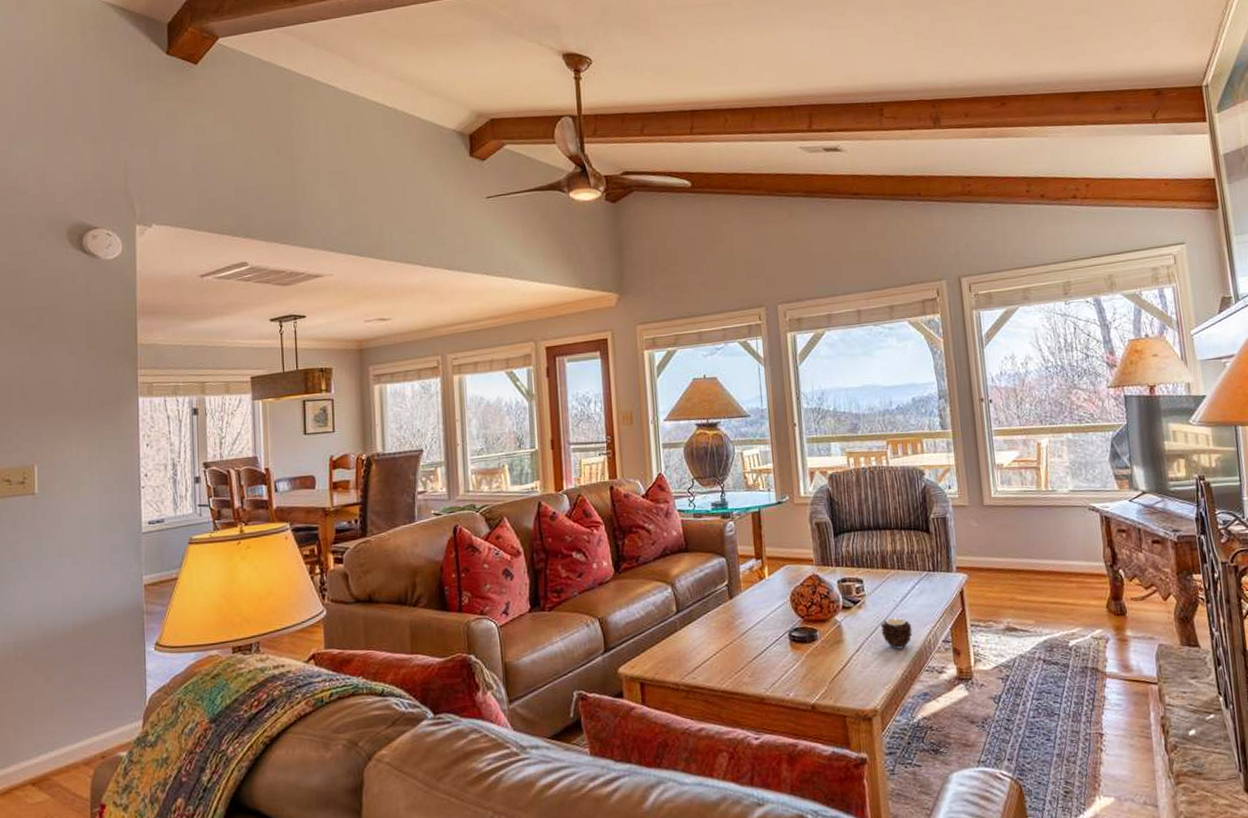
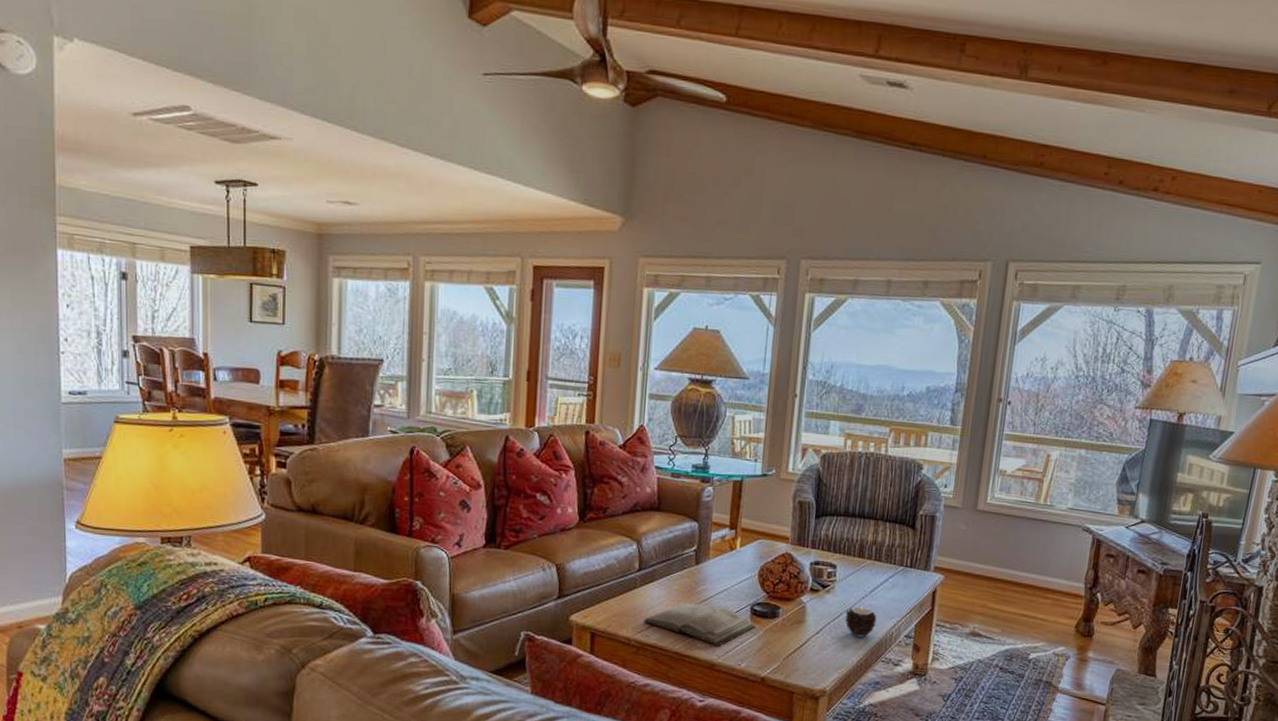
diary: none [688,638,797,679] -> present [642,602,756,647]

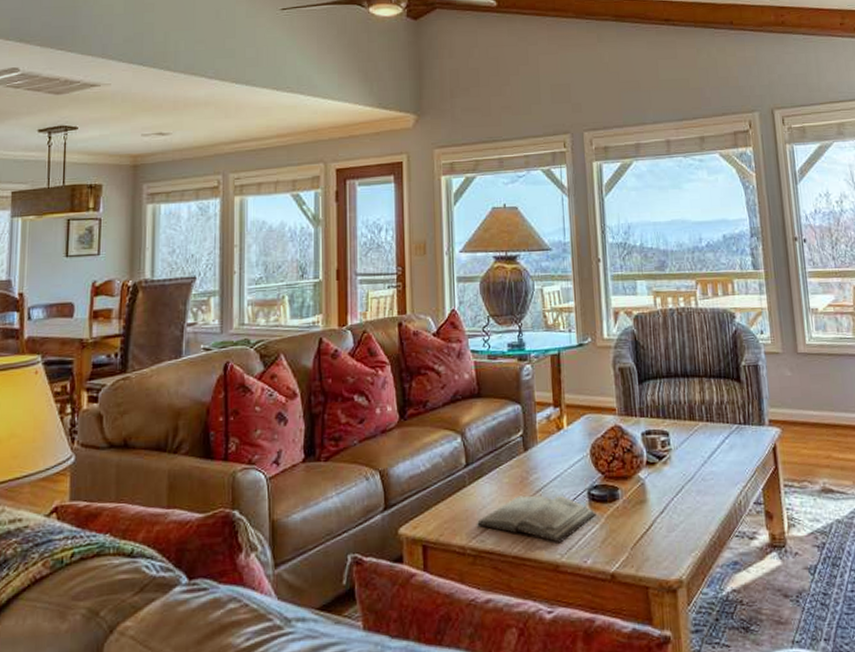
candle: present [845,605,877,638] -> none [687,474,722,512]

